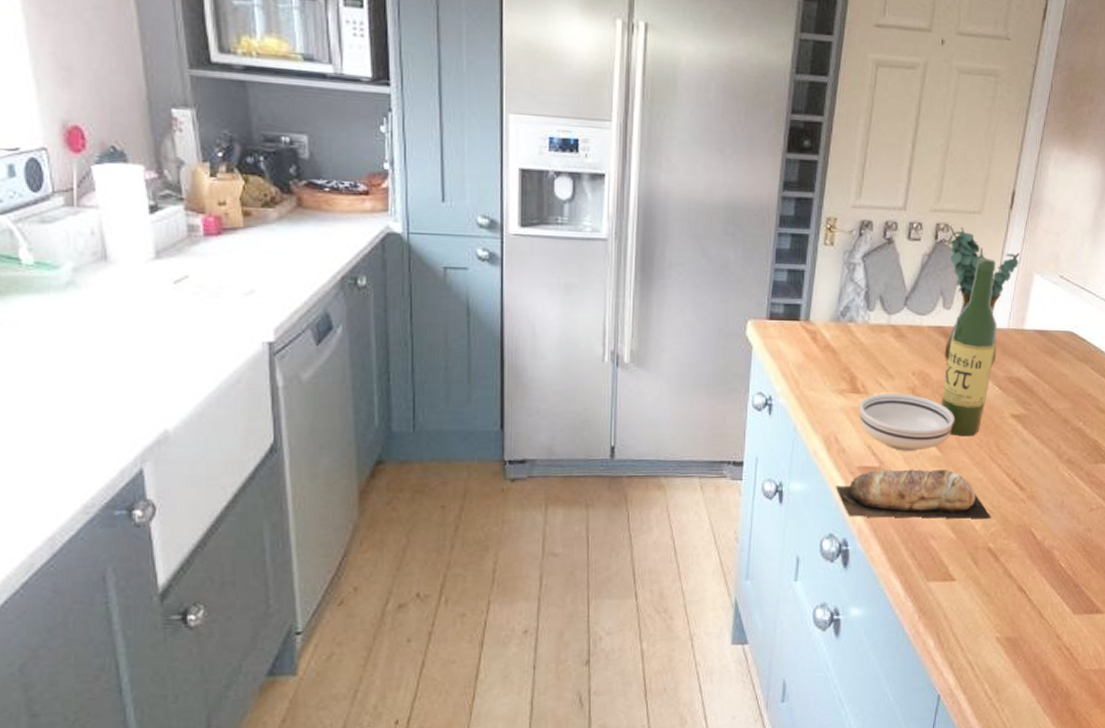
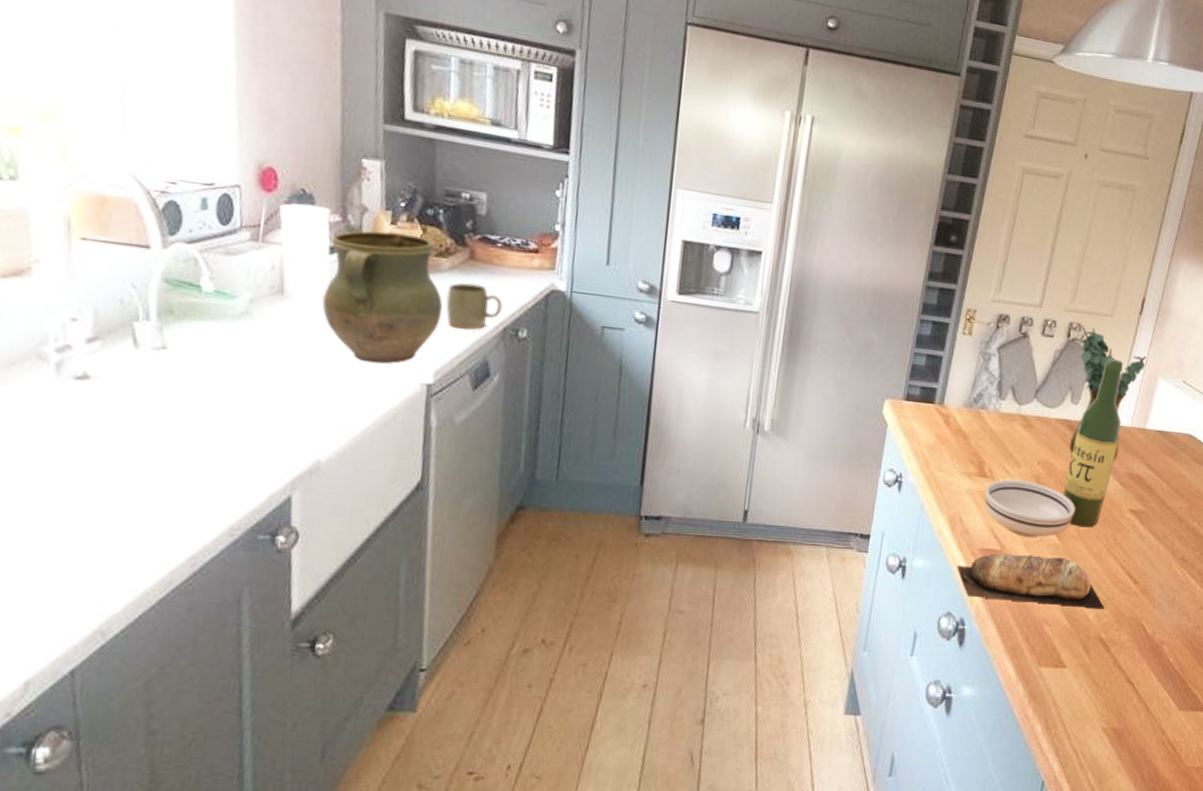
ceramic jug: none [149,184,274,325] -> present [322,230,443,364]
mug: none [278,232,337,281] -> present [445,282,503,329]

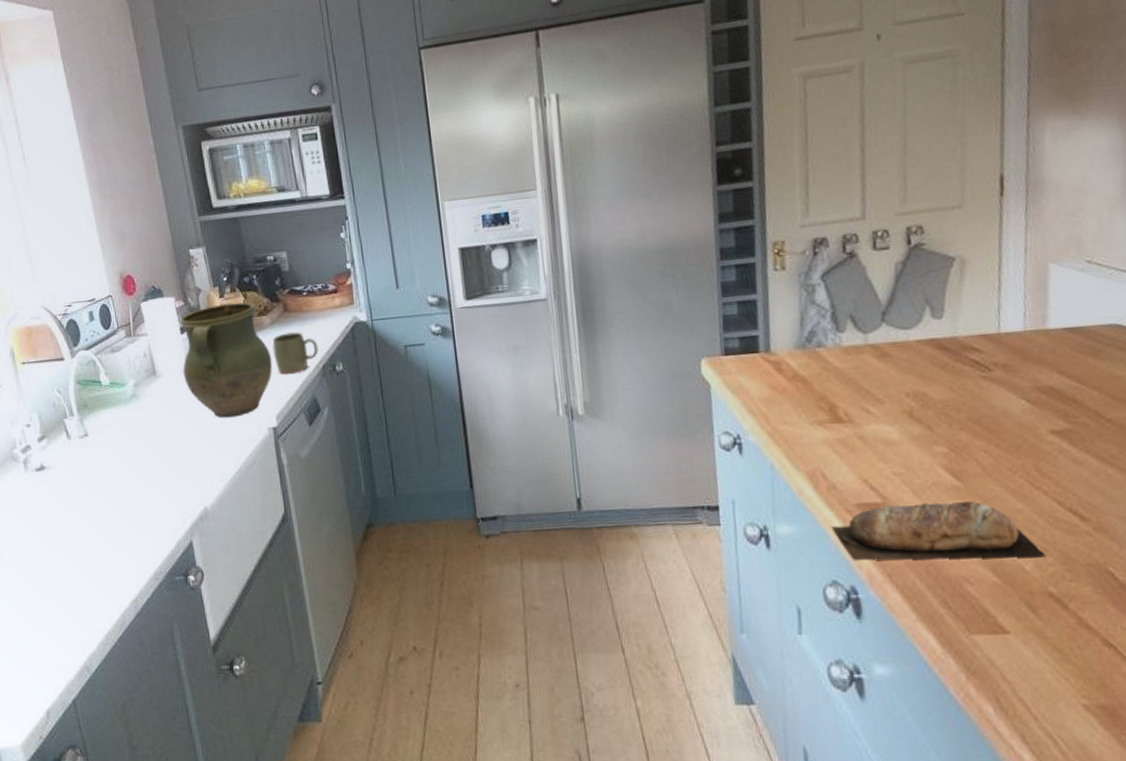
bowl: present [984,479,1075,537] -> none [845,418,972,483]
wine bottle: present [1062,358,1123,528] -> none [948,255,1012,462]
vase: present [1068,325,1146,464] -> none [924,226,1026,382]

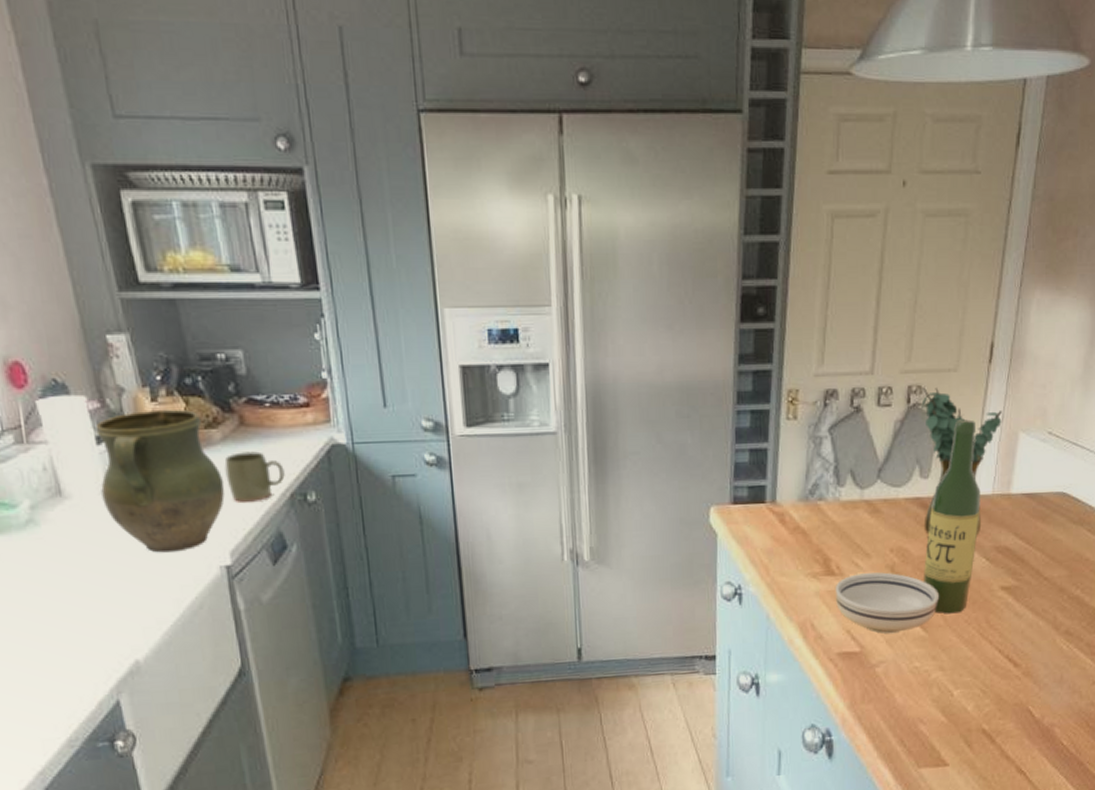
bread loaf: present [831,501,1046,561] -> none [814,650,984,706]
bowl: none [845,418,972,483] -> present [835,572,939,633]
vase: none [924,226,1026,382] -> present [921,387,1002,539]
wine bottle: none [948,255,1012,462] -> present [923,419,981,614]

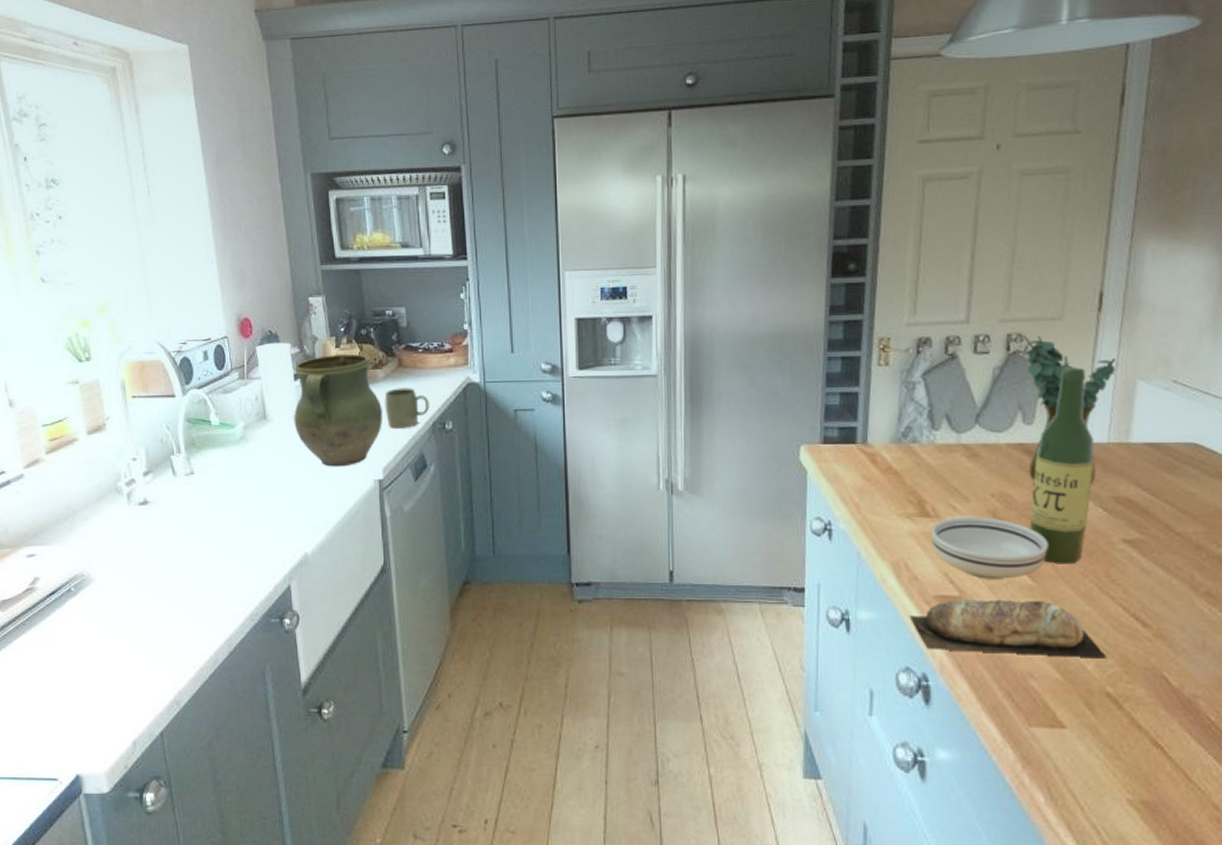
bread loaf: none [814,650,984,706] -> present [909,600,1107,659]

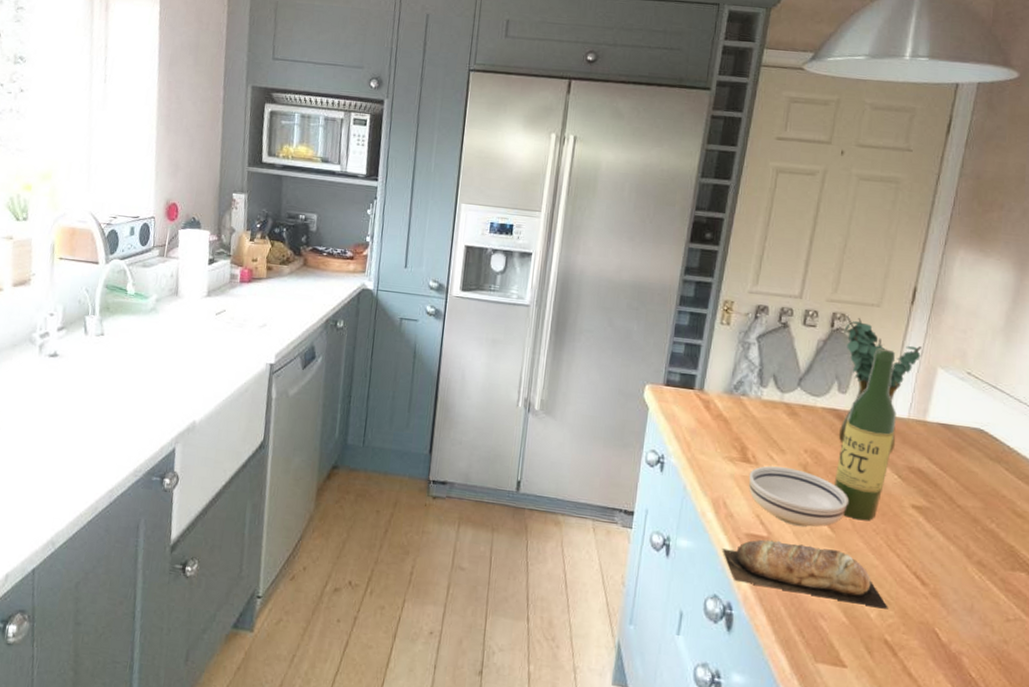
ceramic jug: present [294,353,382,467] -> none [202,246,283,348]
mug: present [384,388,430,428] -> none [285,284,326,321]

